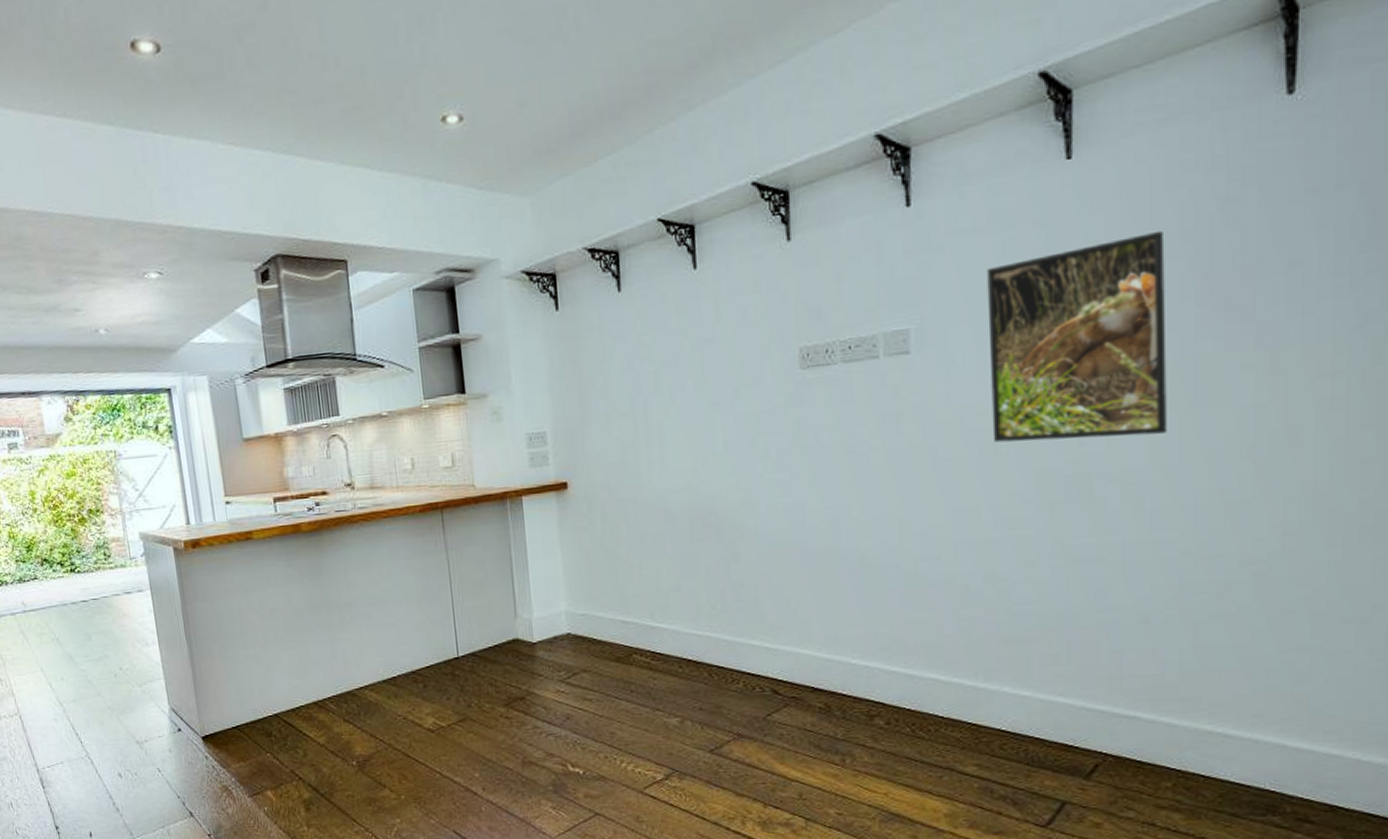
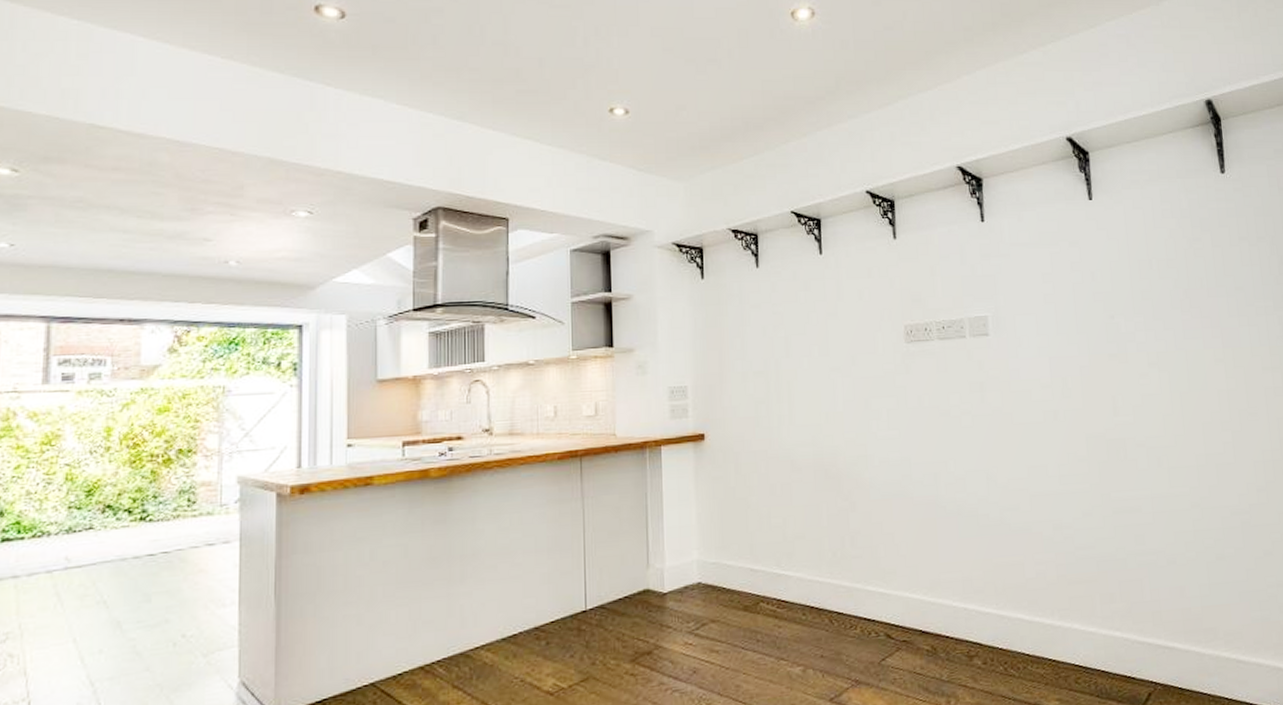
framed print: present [987,230,1167,443] -> none [1040,257,1173,411]

